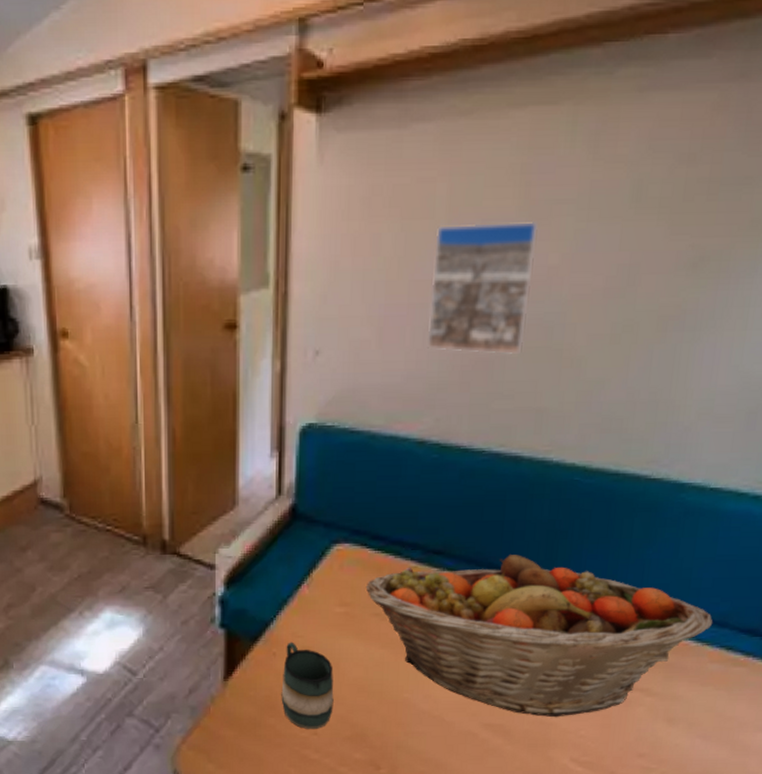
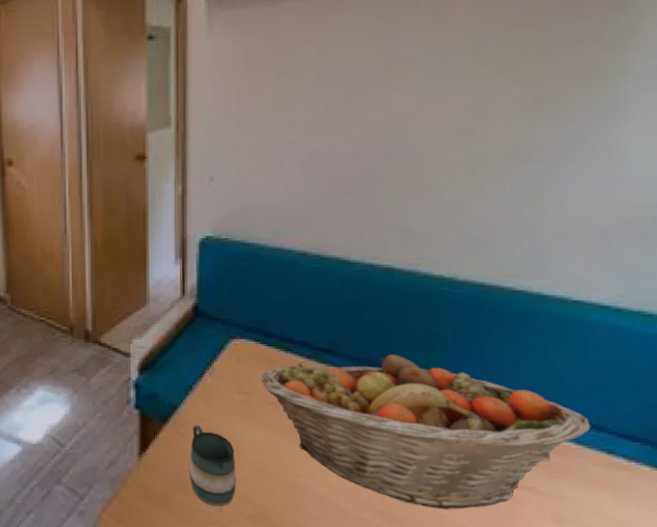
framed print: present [427,220,539,355] -> none [303,74,394,182]

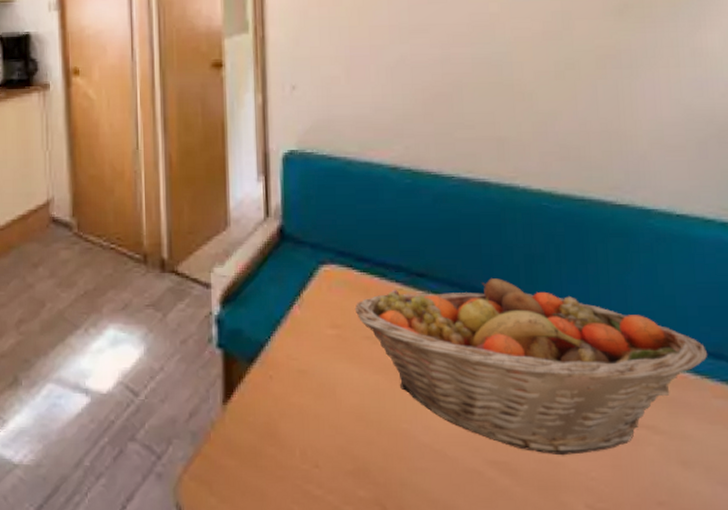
mug: present [189,424,236,507] -> none [280,364,333,462]

